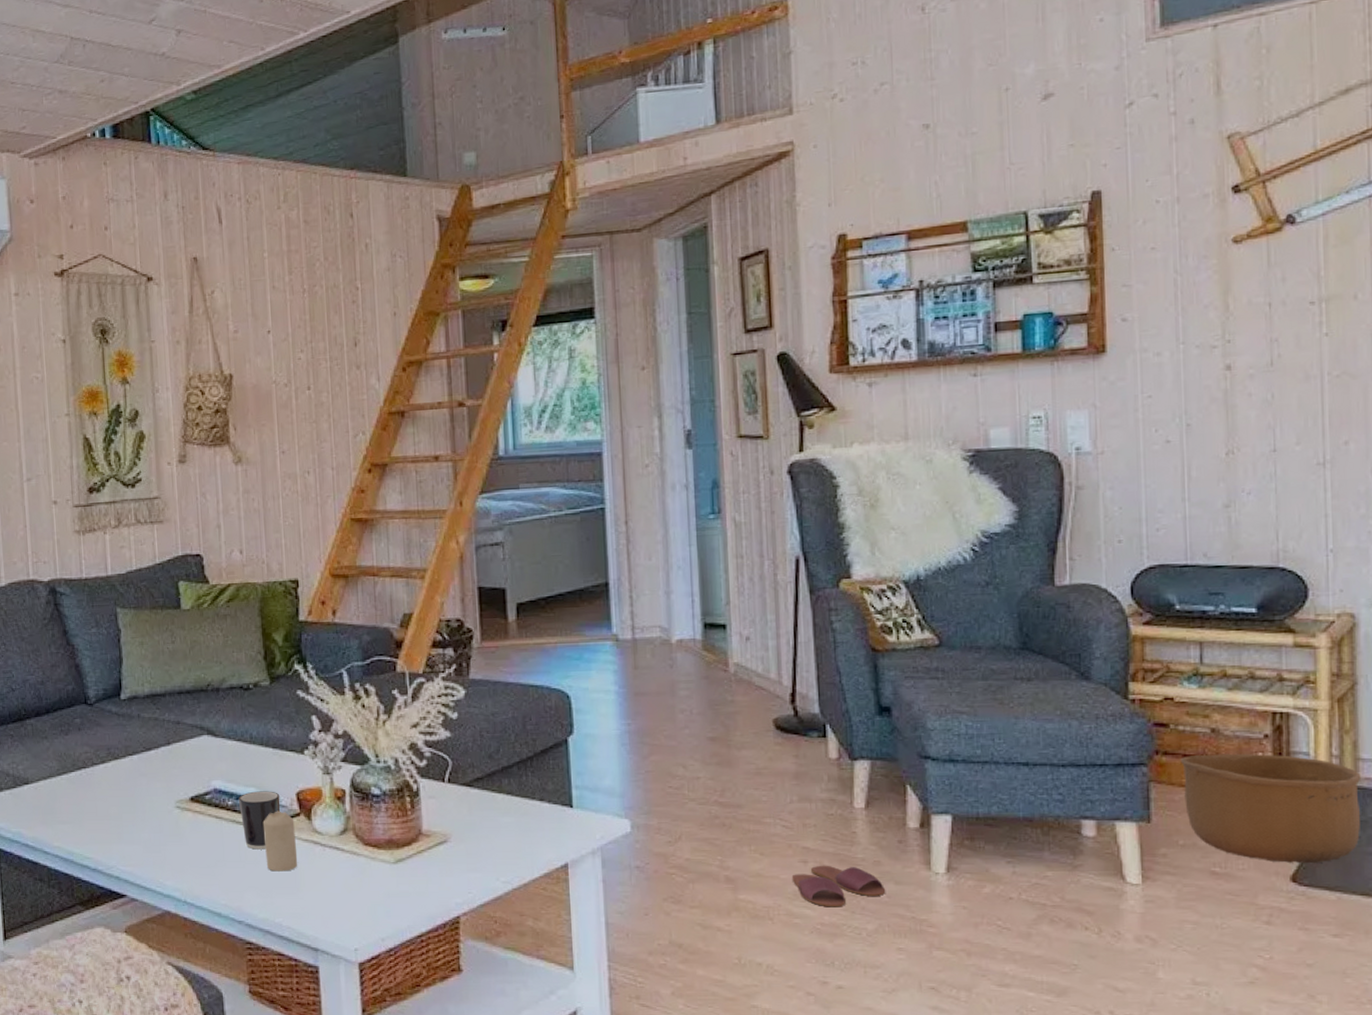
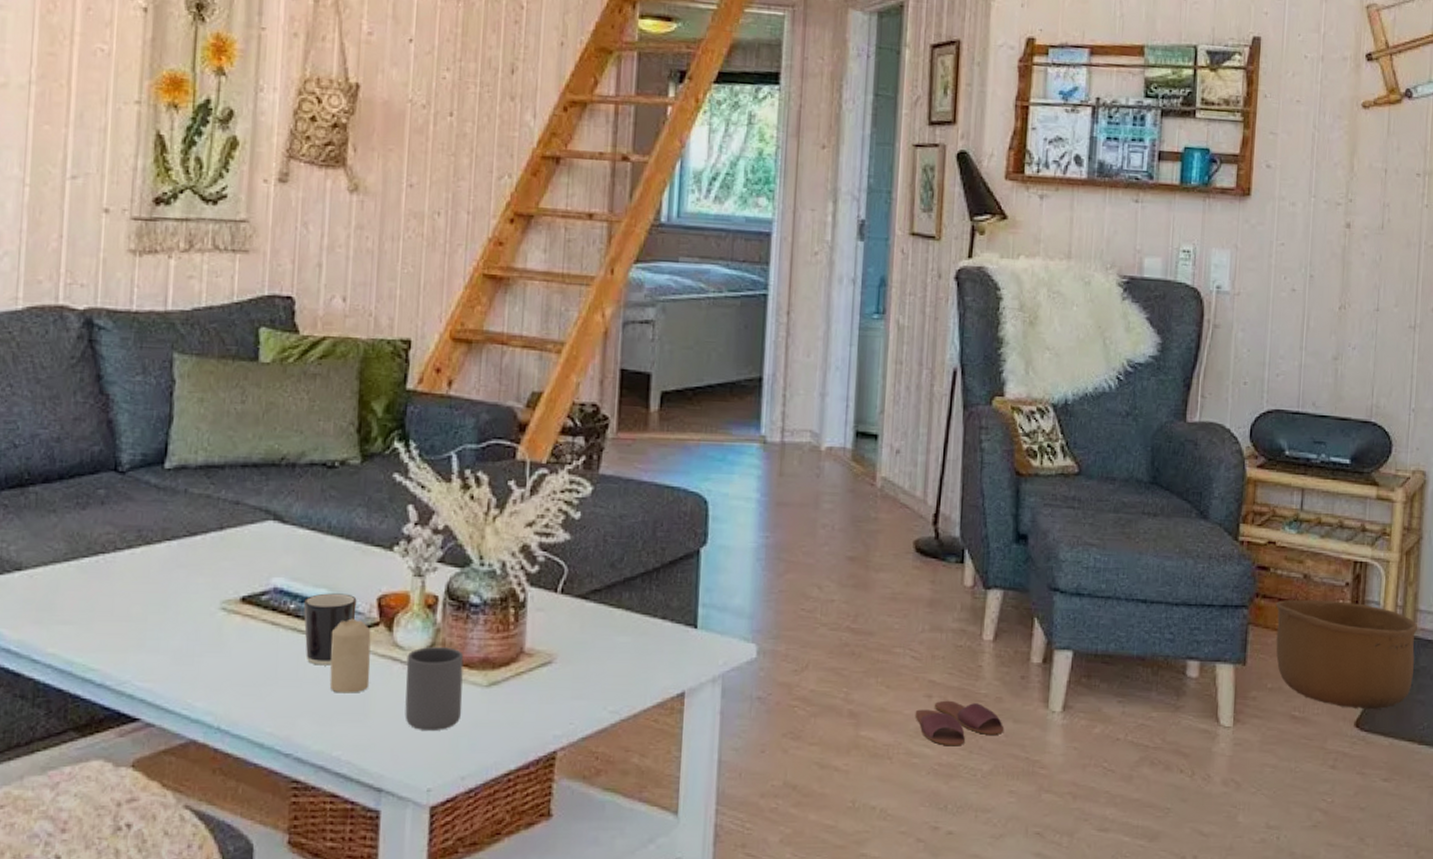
cup: none [325,832,376,900] -> present [405,647,464,730]

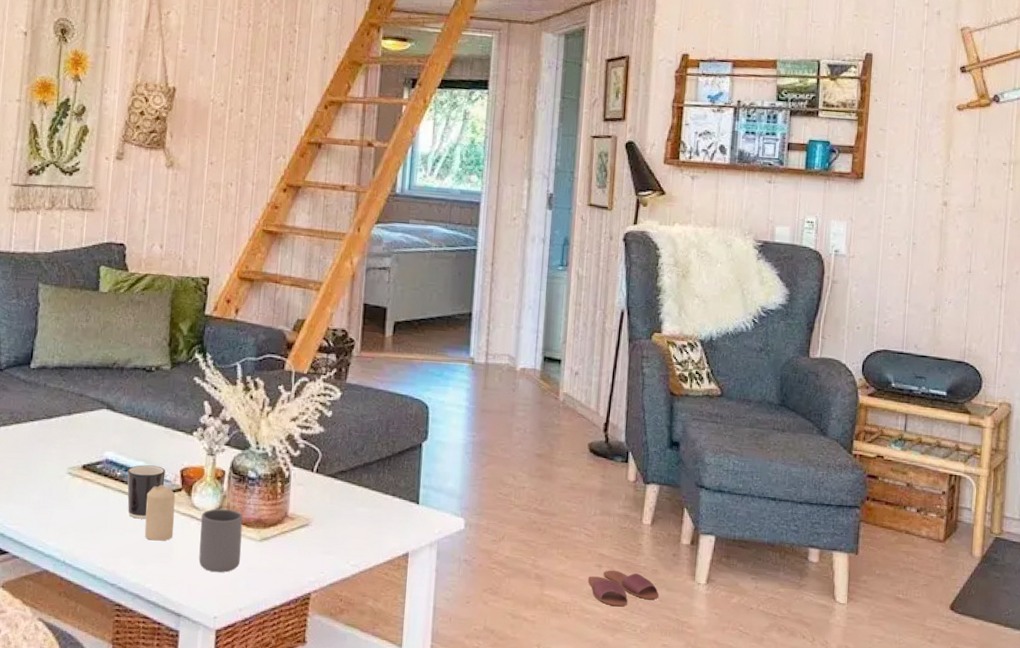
basket: present [1276,600,1417,710] -> none [883,503,1004,596]

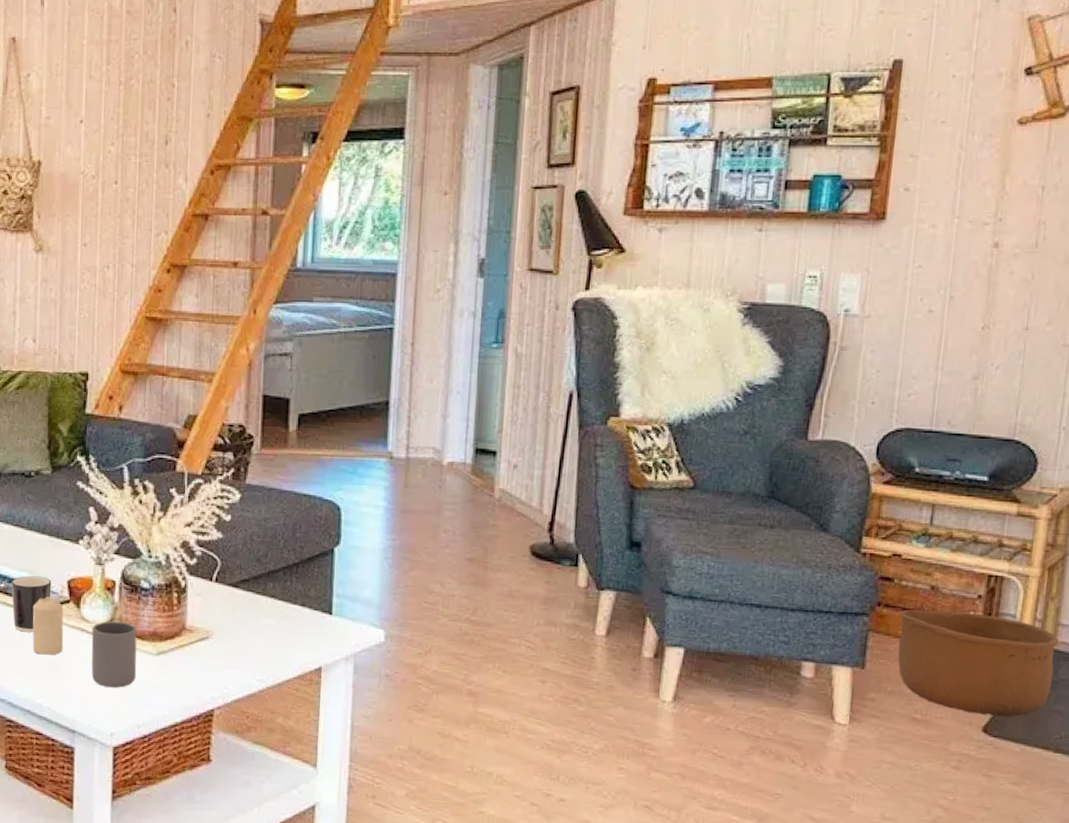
slippers: present [588,570,659,607] -> none [529,686,615,726]
basket: none [883,503,1004,596] -> present [897,609,1058,717]

